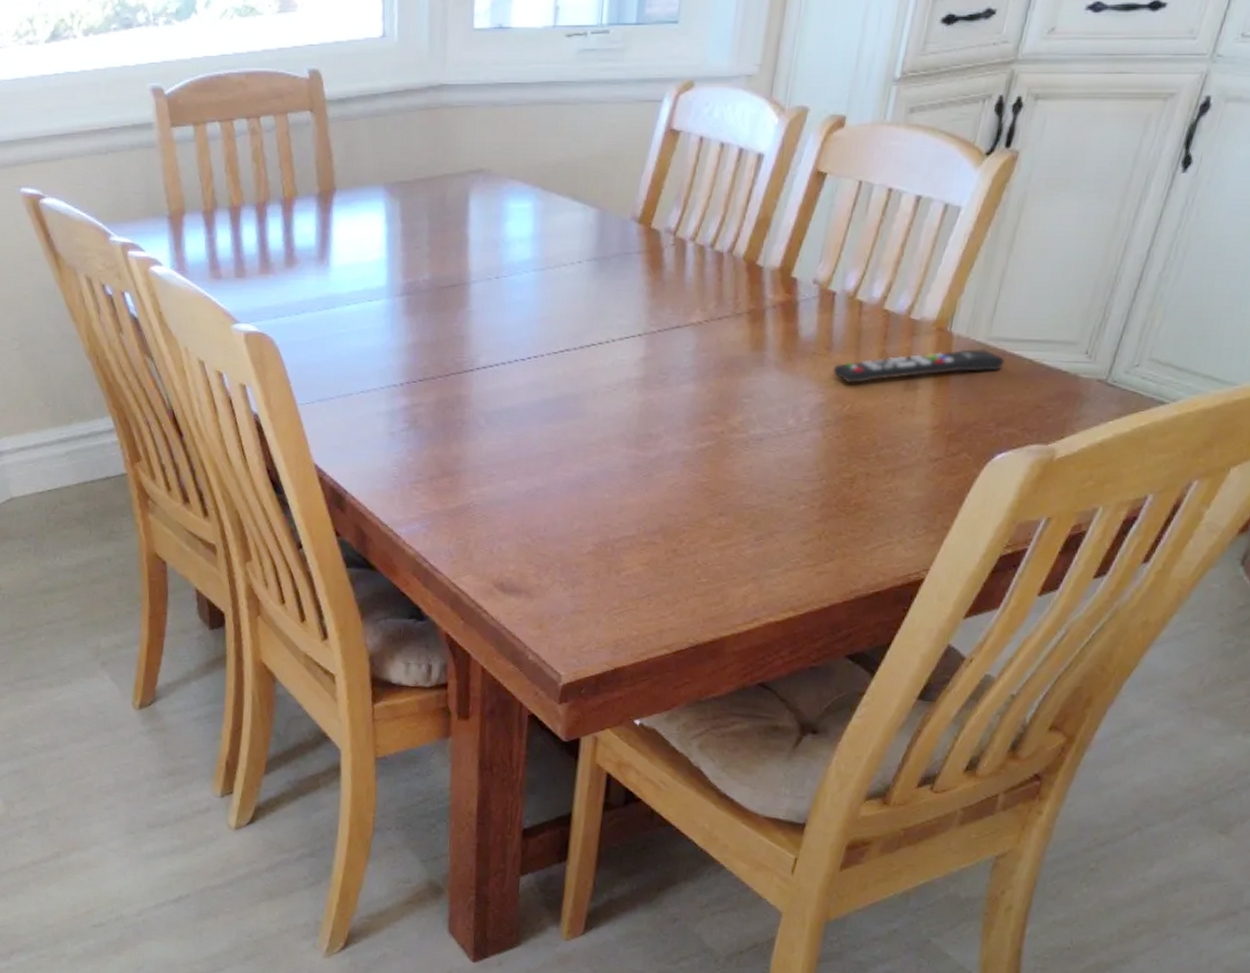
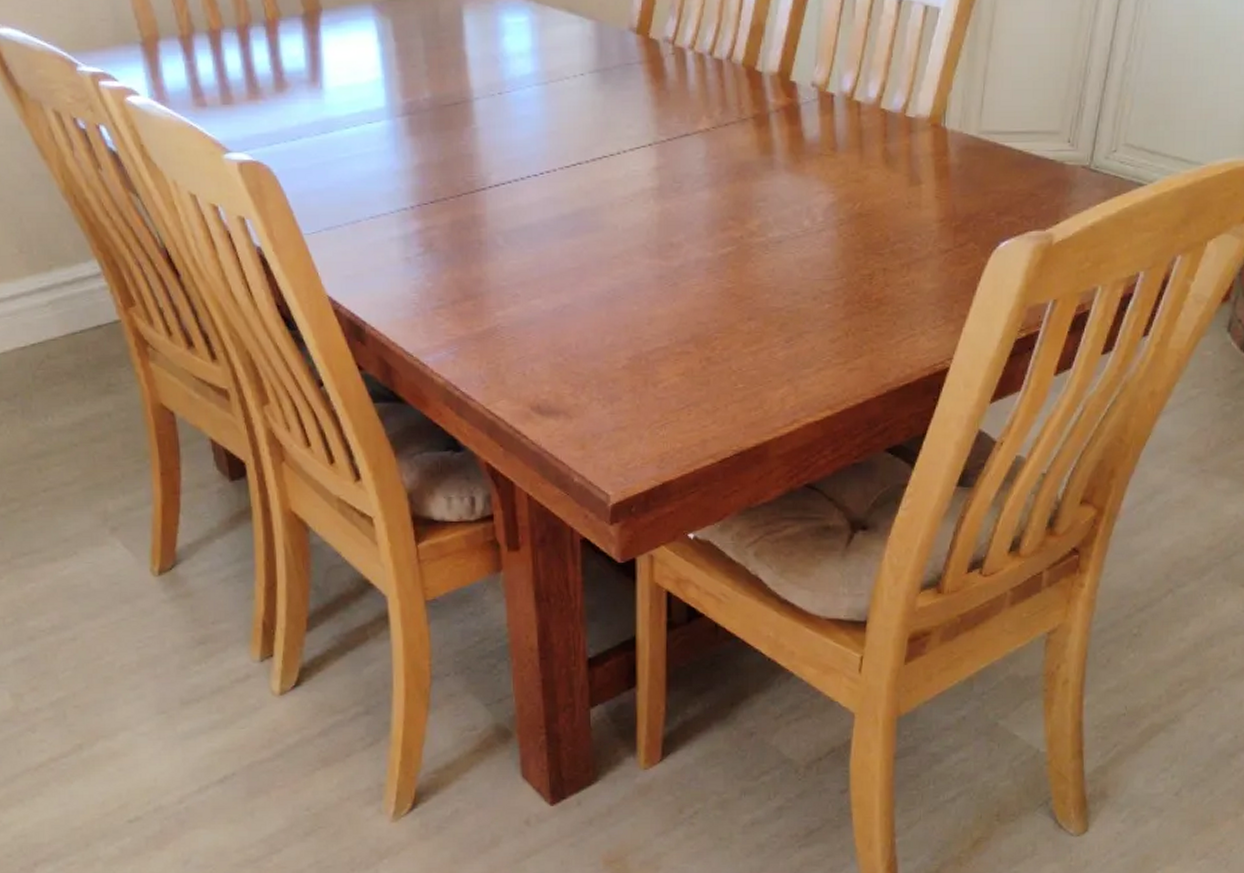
remote control: present [833,348,1005,383] -> none [840,141,997,181]

